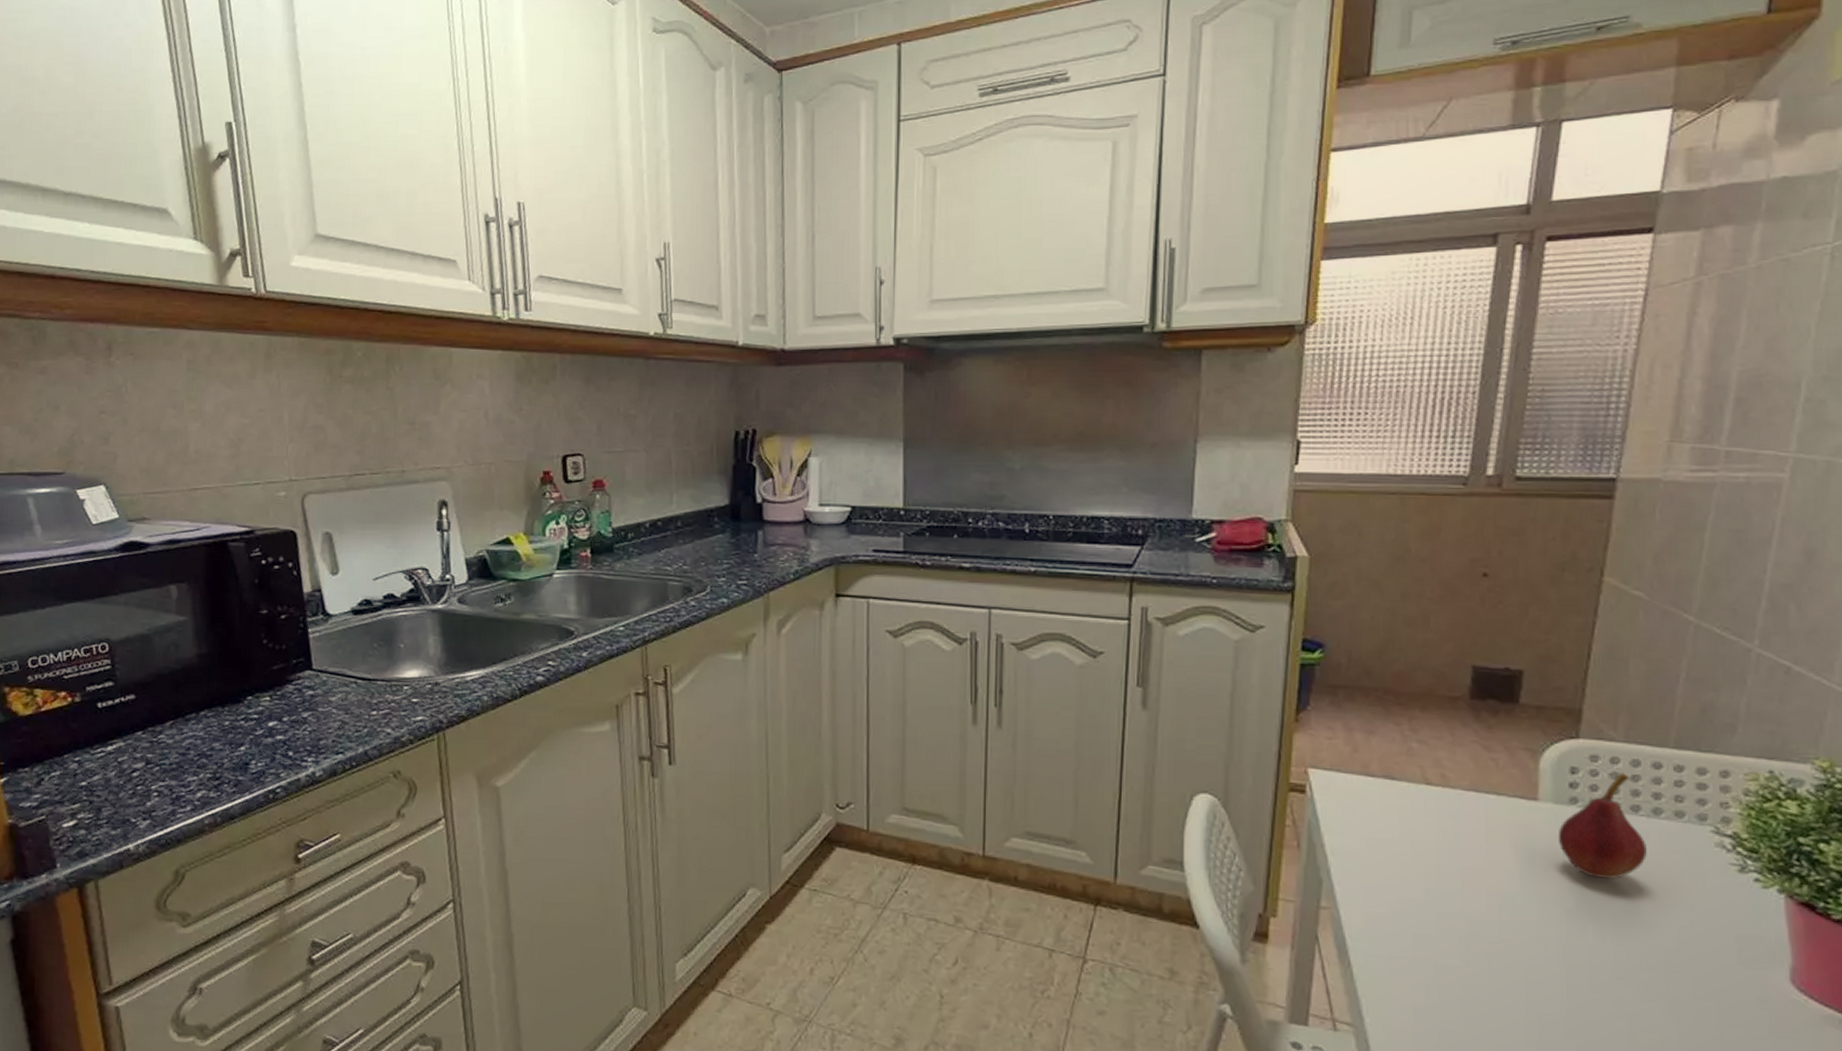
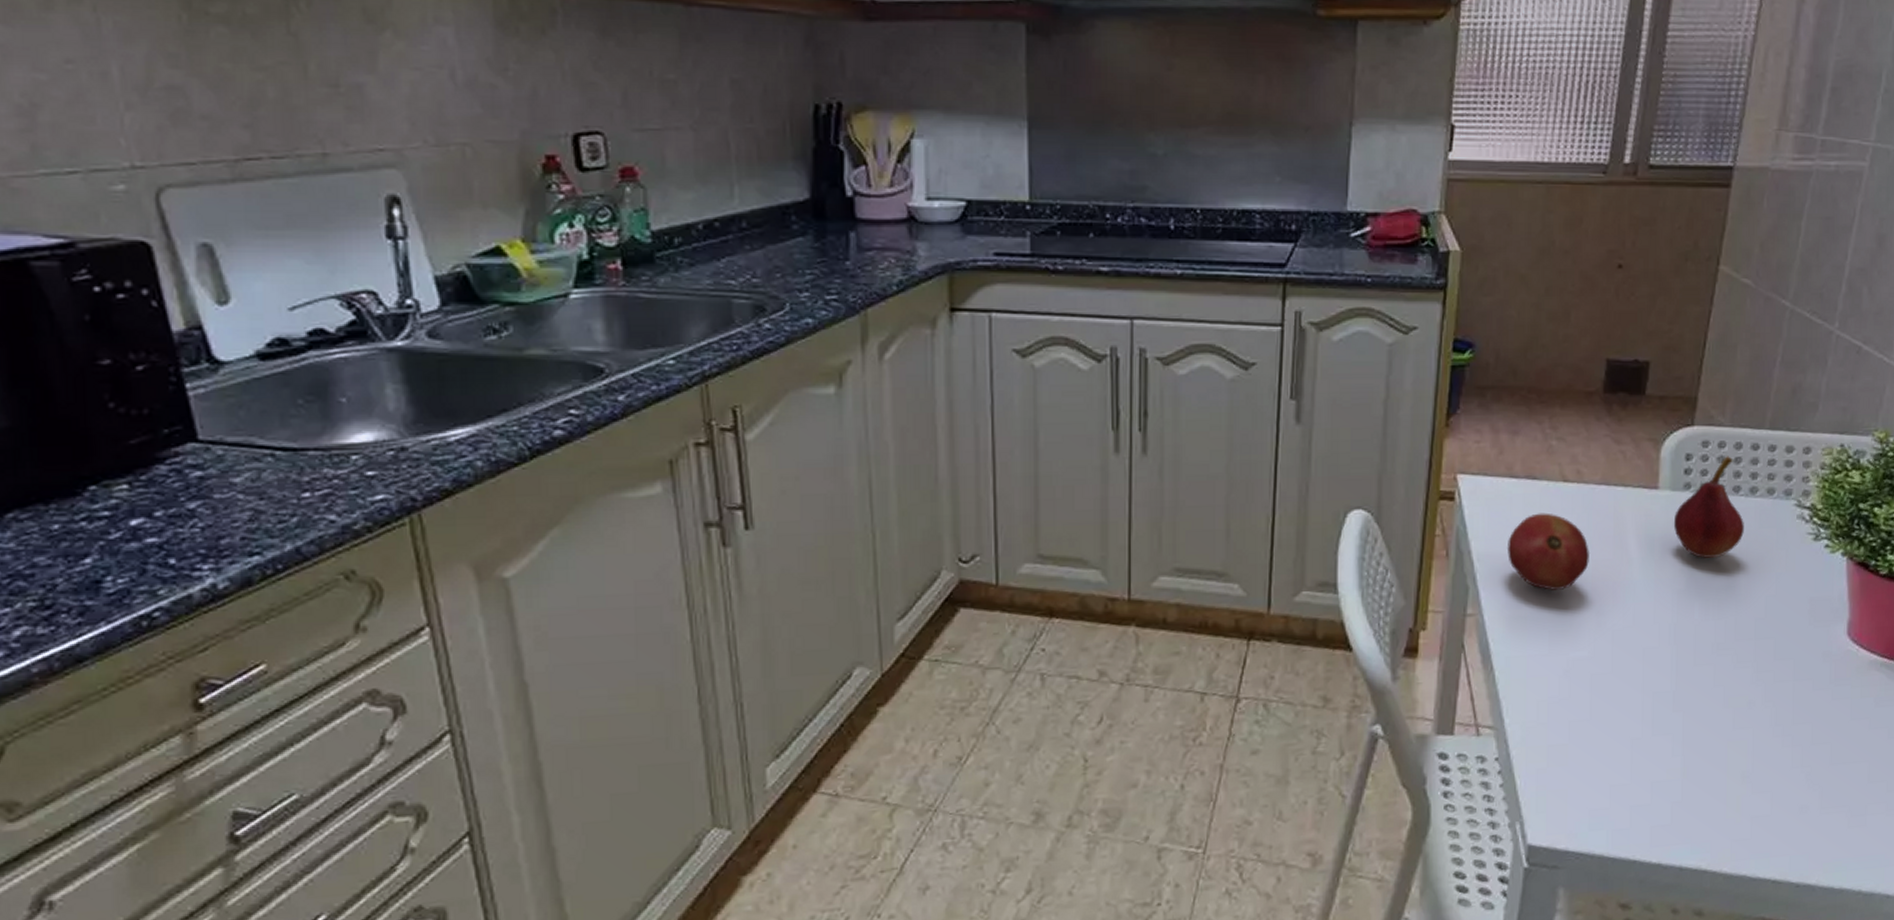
fruit: none [1363,813,1458,894] -> present [1506,513,1589,590]

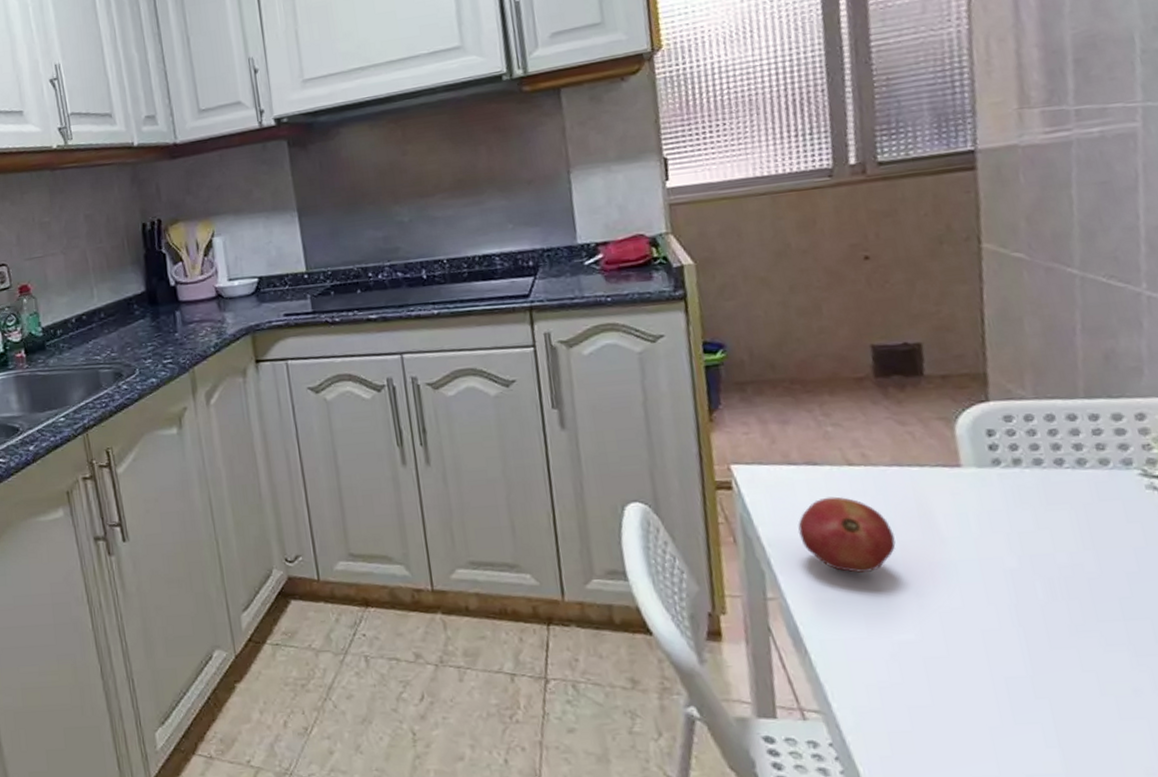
fruit: present [1673,456,1744,558] -> none [987,429,1080,535]

